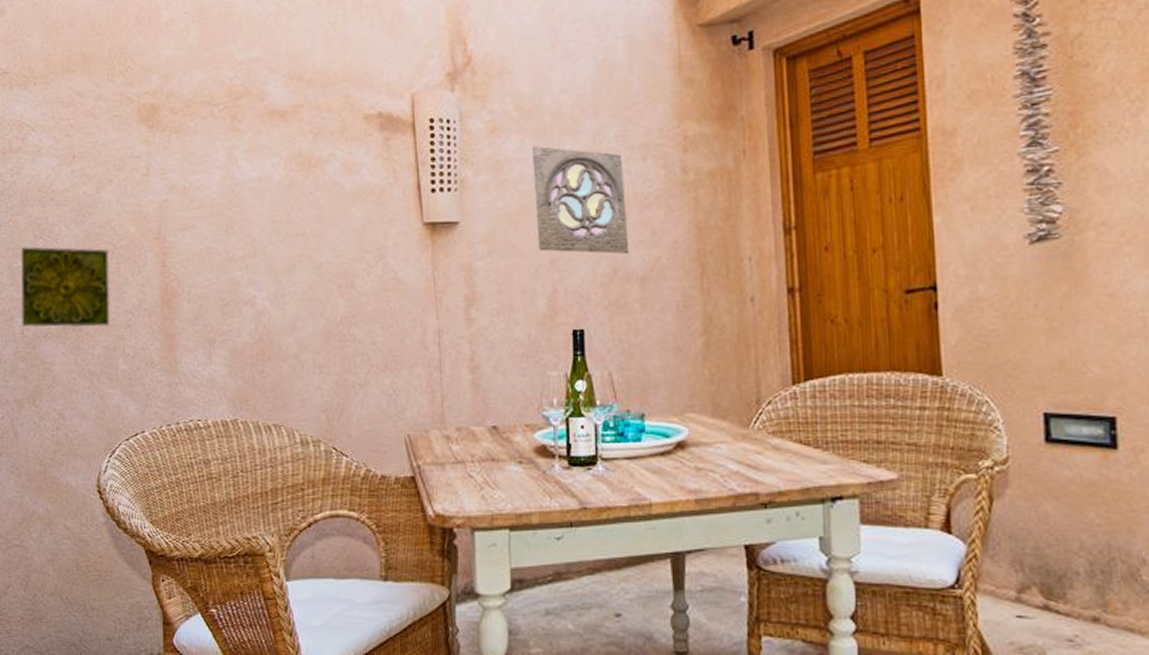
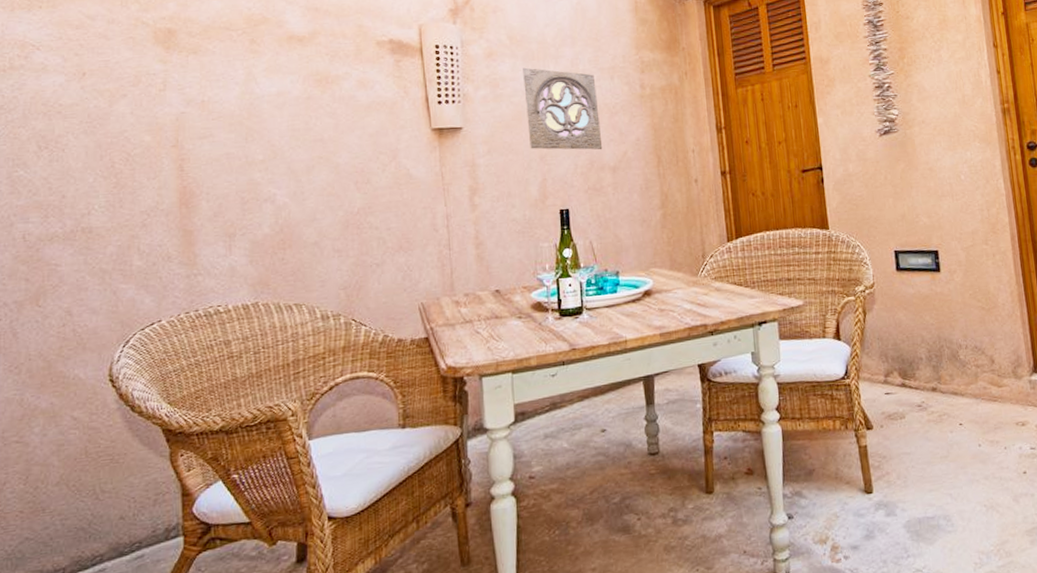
decorative tile: present [21,246,110,328] -> none [22,156,124,232]

